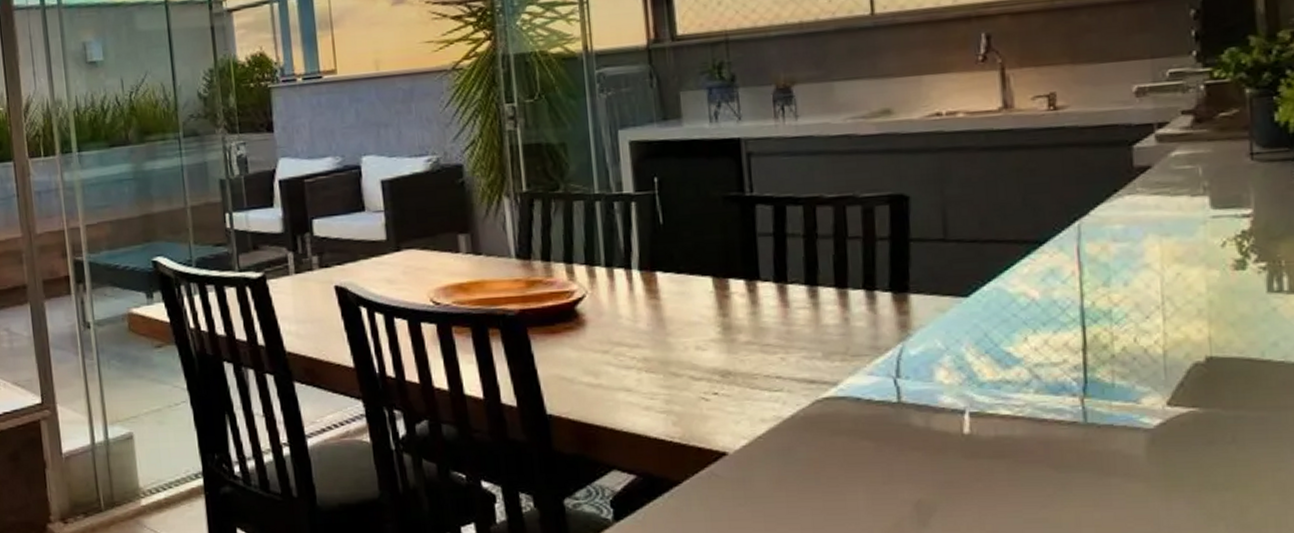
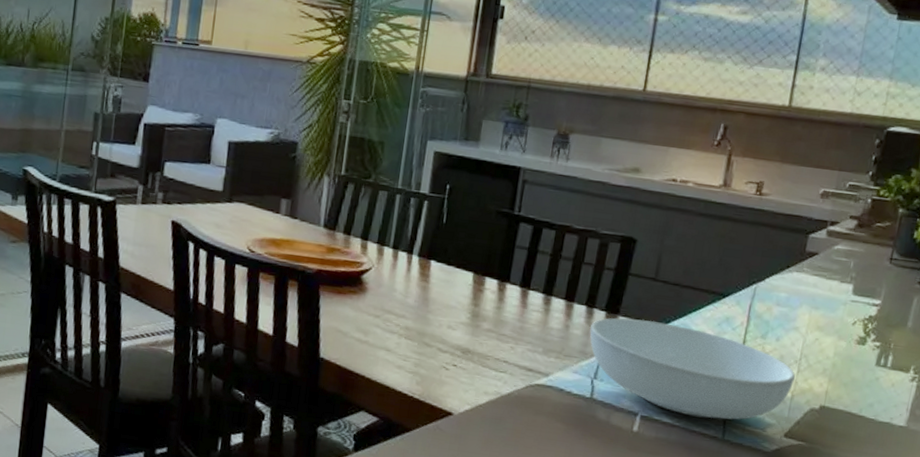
serving bowl: none [876,291,1162,402] -> present [590,318,795,420]

